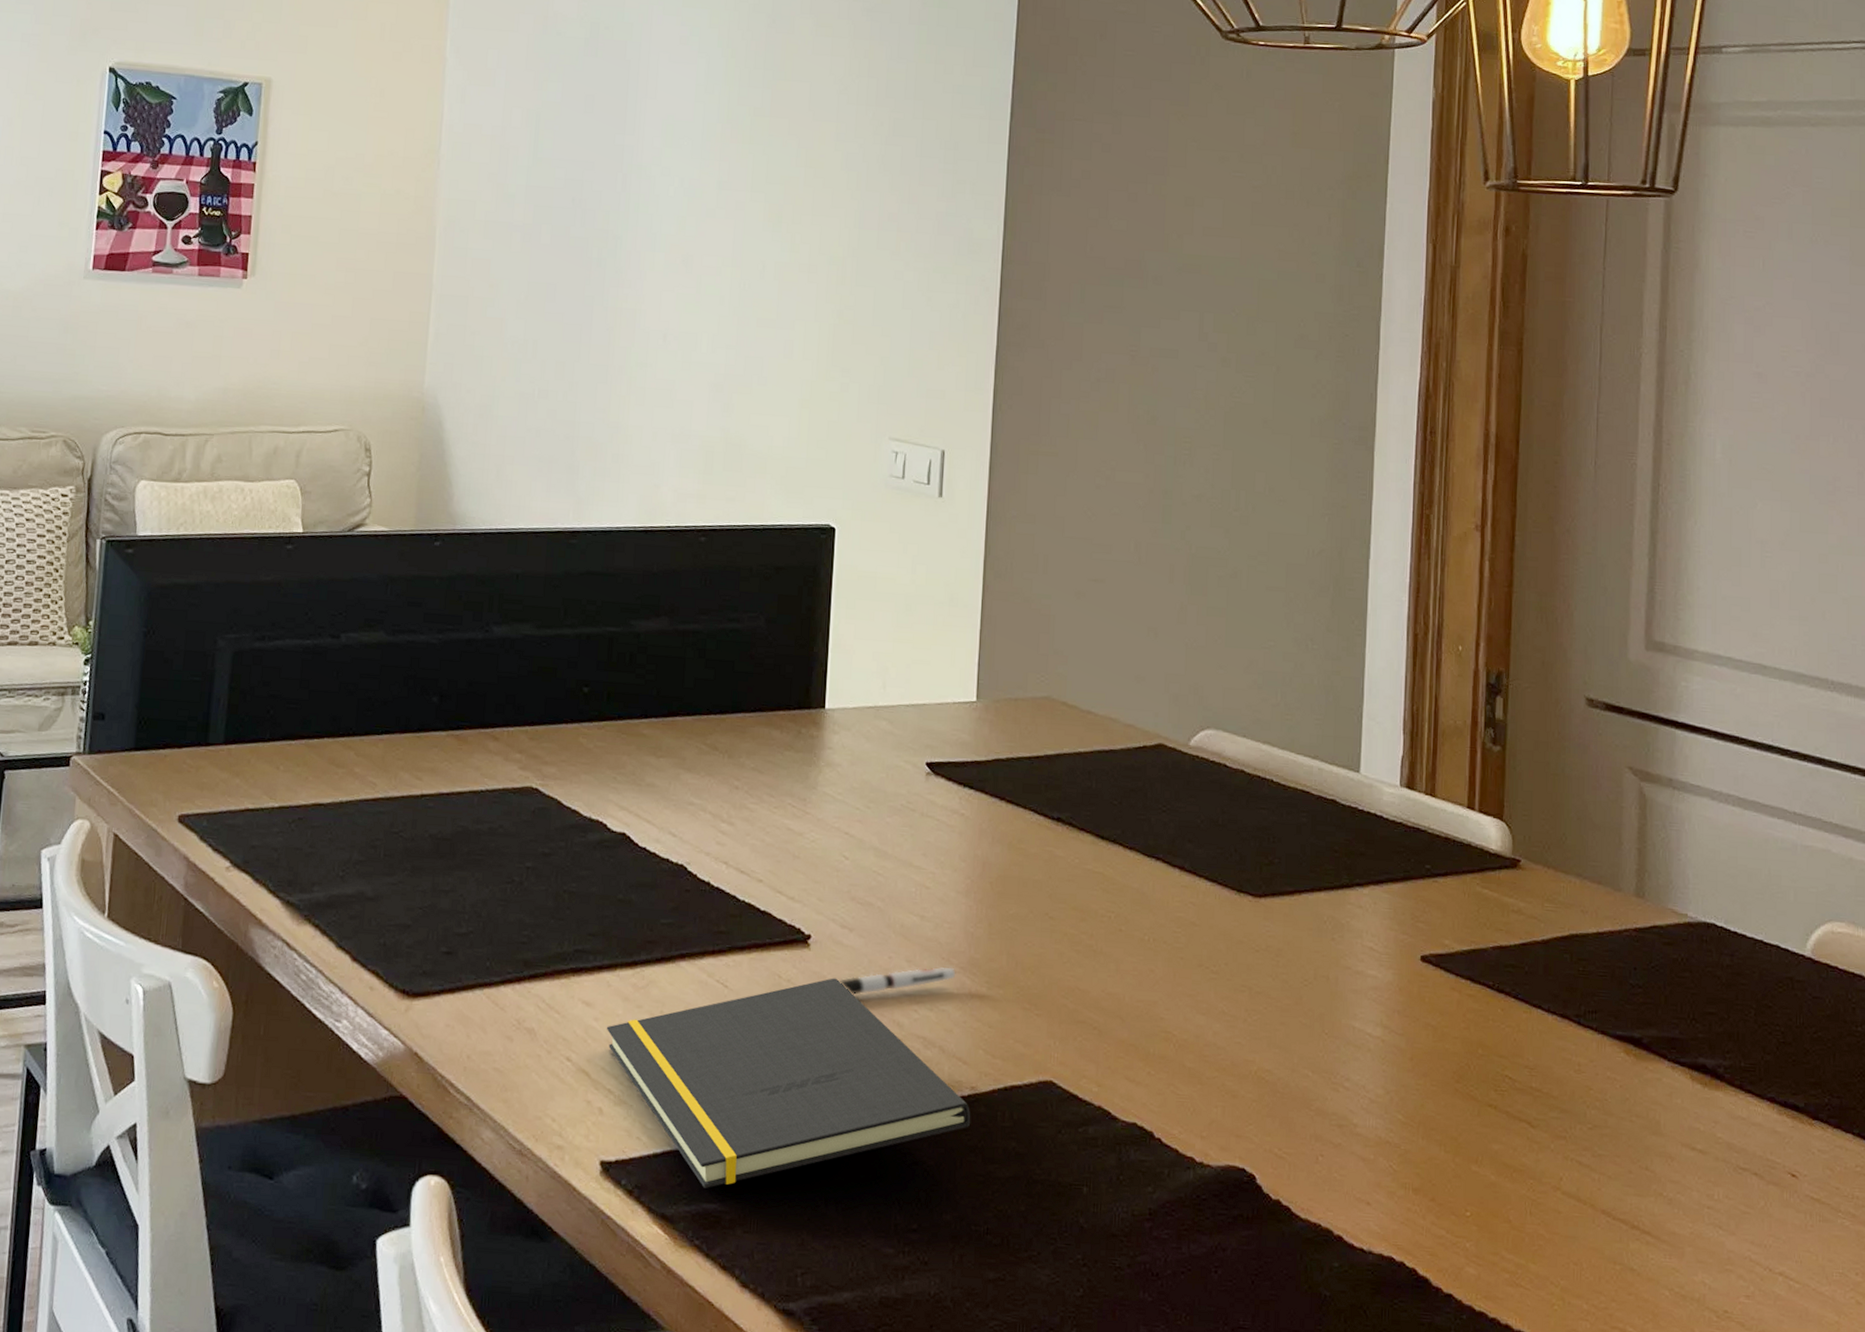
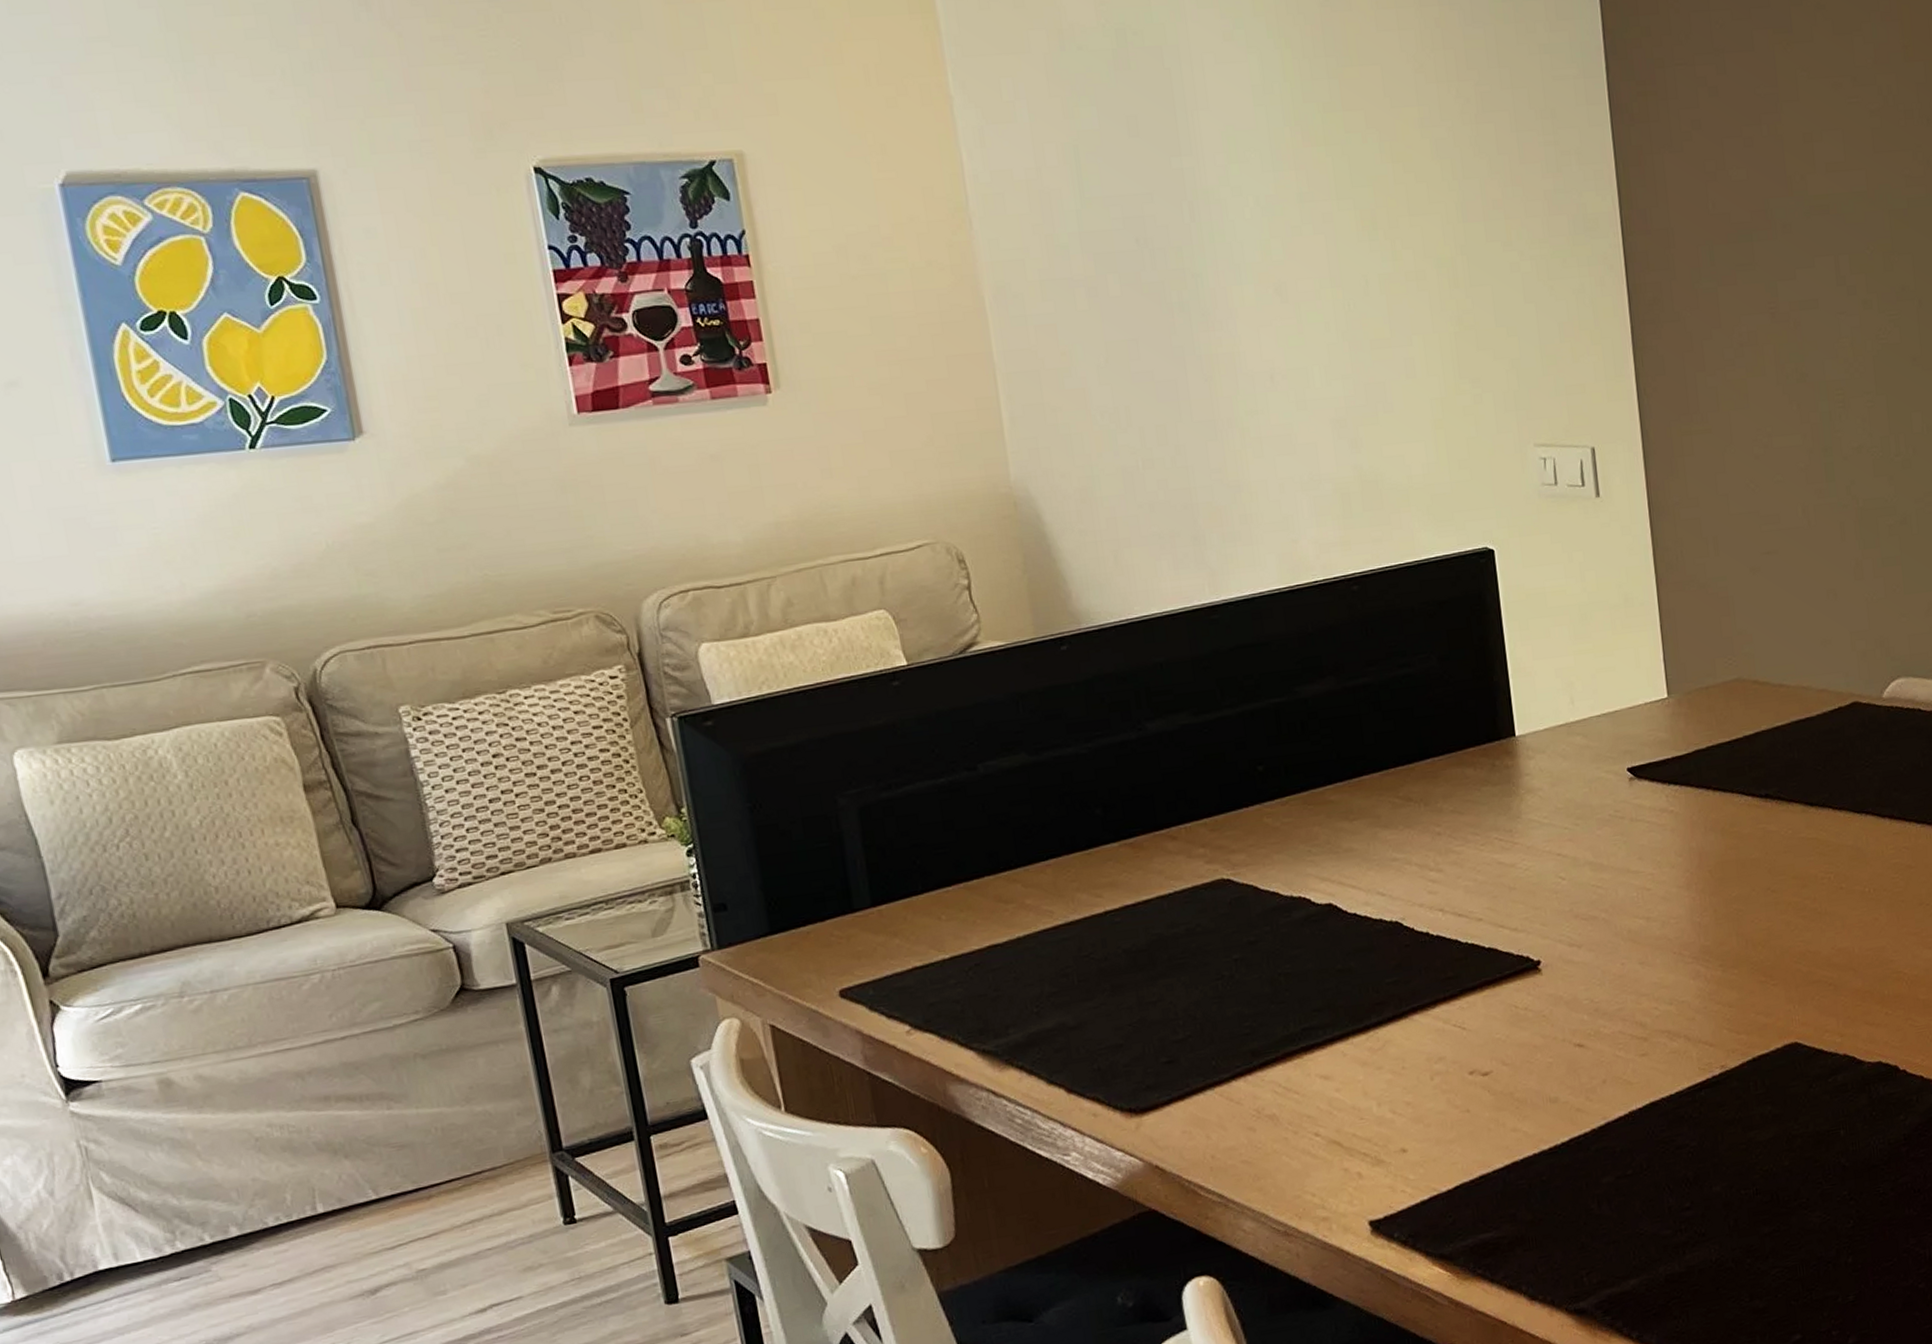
notepad: present [606,978,971,1188] -> none [1349,995,1726,1221]
pen: present [839,967,956,995] -> none [1576,959,1690,1008]

